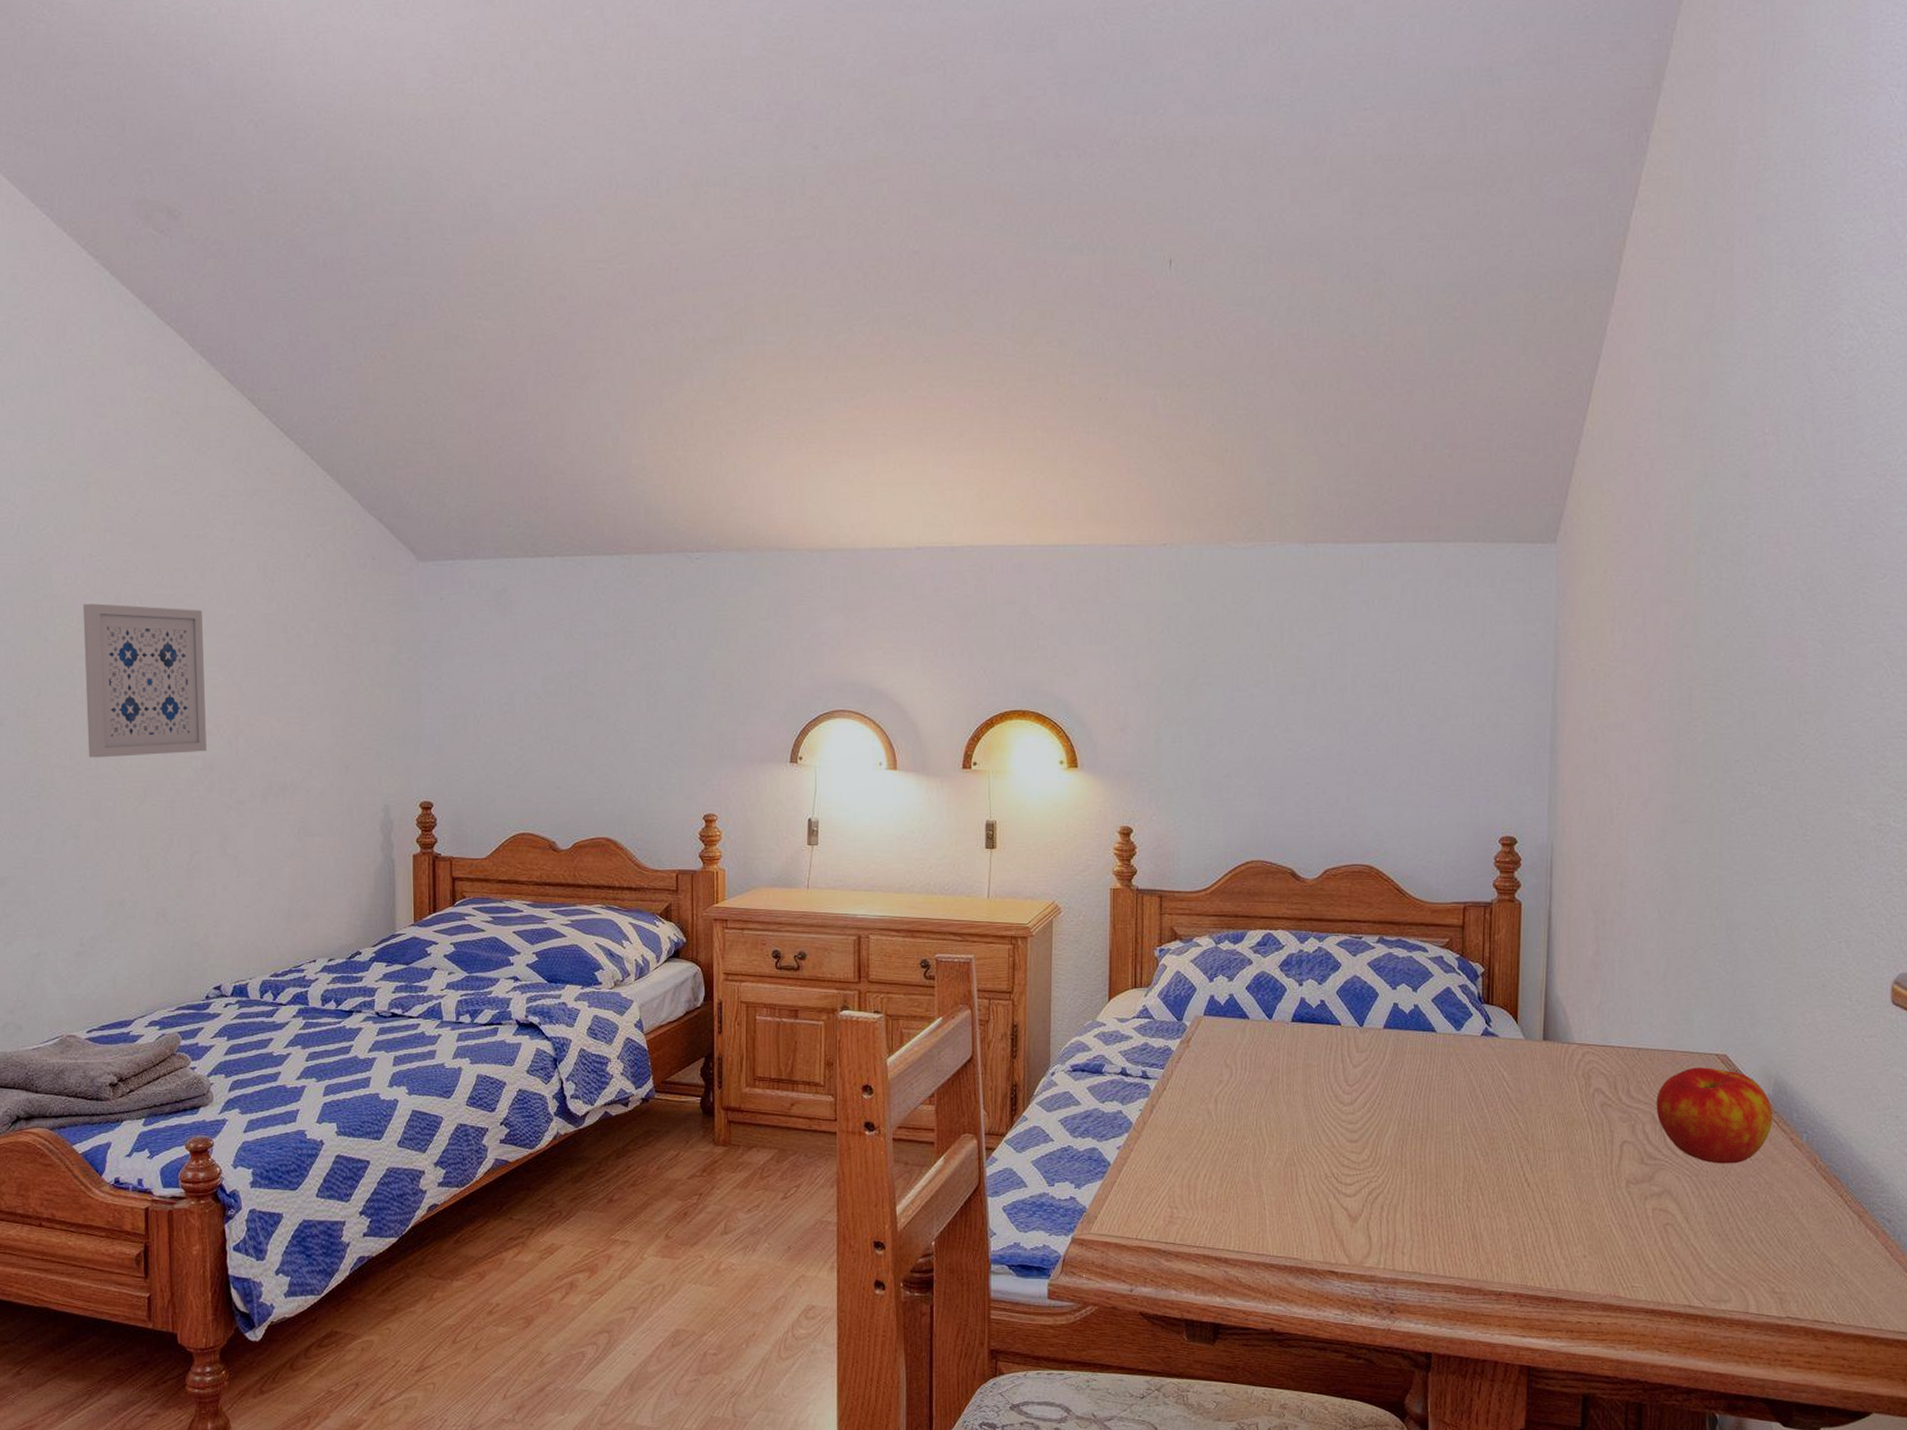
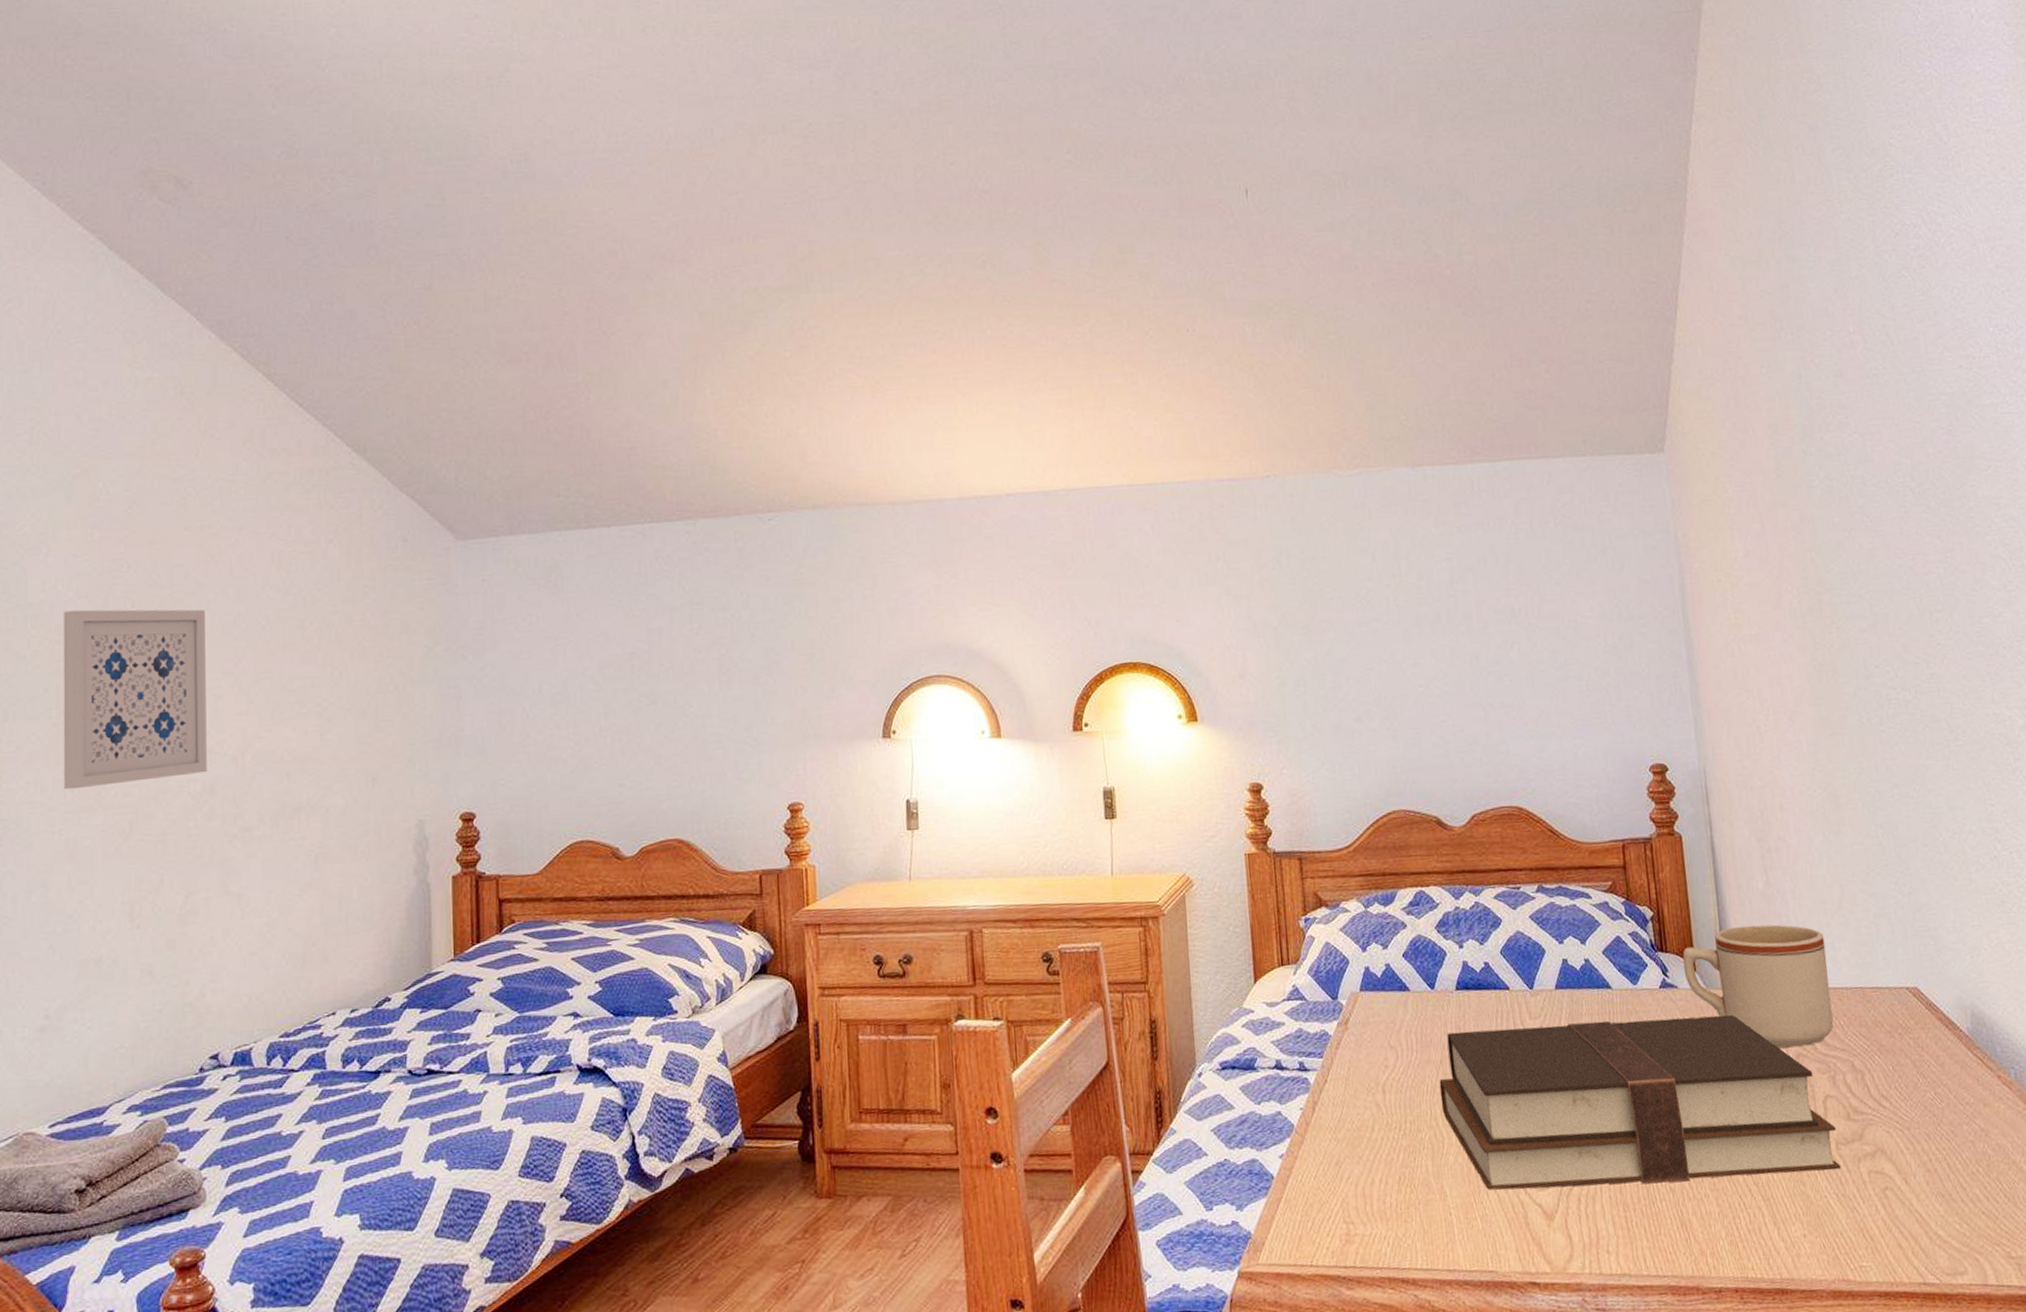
bible: none [1267,1057,1629,1205] -> present [1439,1015,1842,1191]
mug: none [1506,987,1644,1097] -> present [1682,924,1834,1048]
apple: present [1656,1067,1773,1164] -> none [1852,1003,1977,1113]

